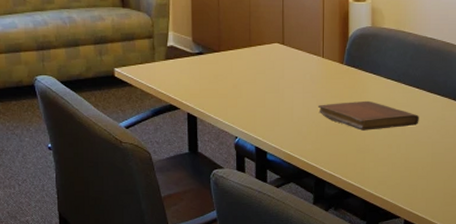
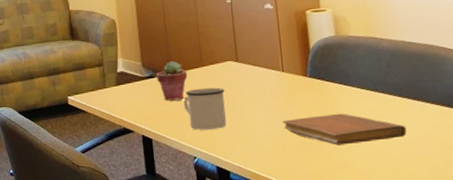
potted succulent: none [206,38,236,79] -> present [157,61,188,101]
mug: none [230,68,269,110] -> present [184,87,226,130]

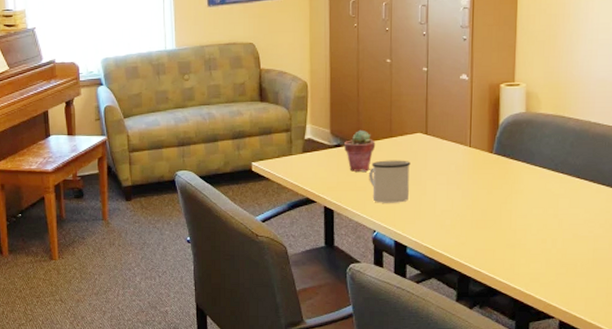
notebook: present [282,113,407,145] -> none [463,192,579,224]

